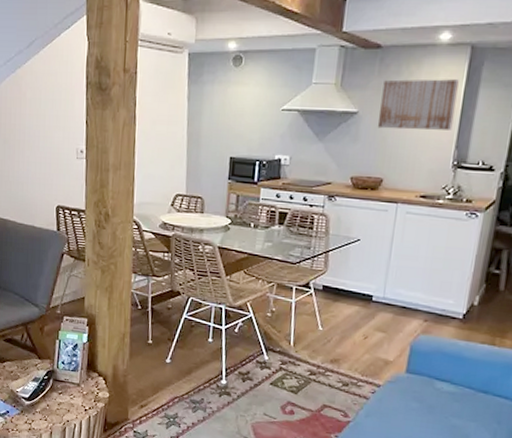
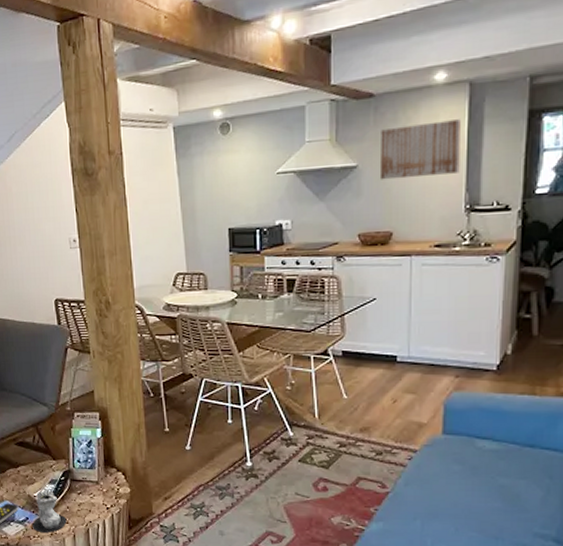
candle: none [12,386,46,428] -> present [32,489,67,533]

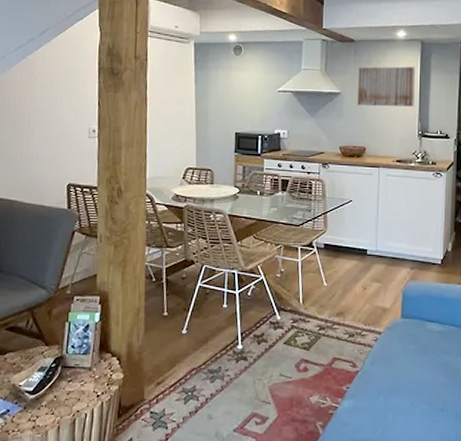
candle: present [32,489,67,533] -> none [13,377,53,425]

